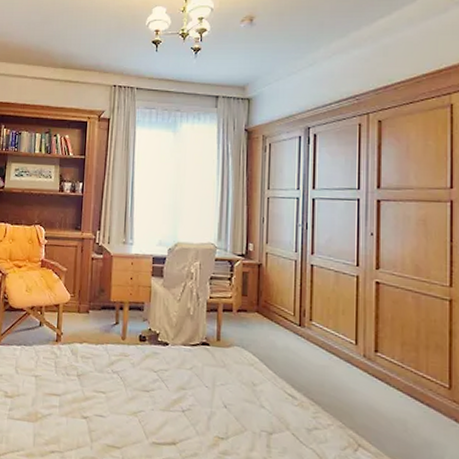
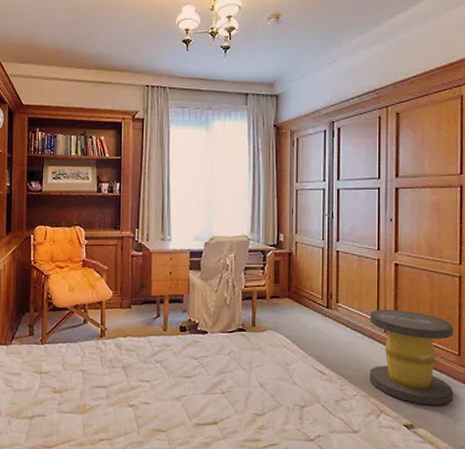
stool: none [346,331,444,445] -> present [370,309,454,406]

